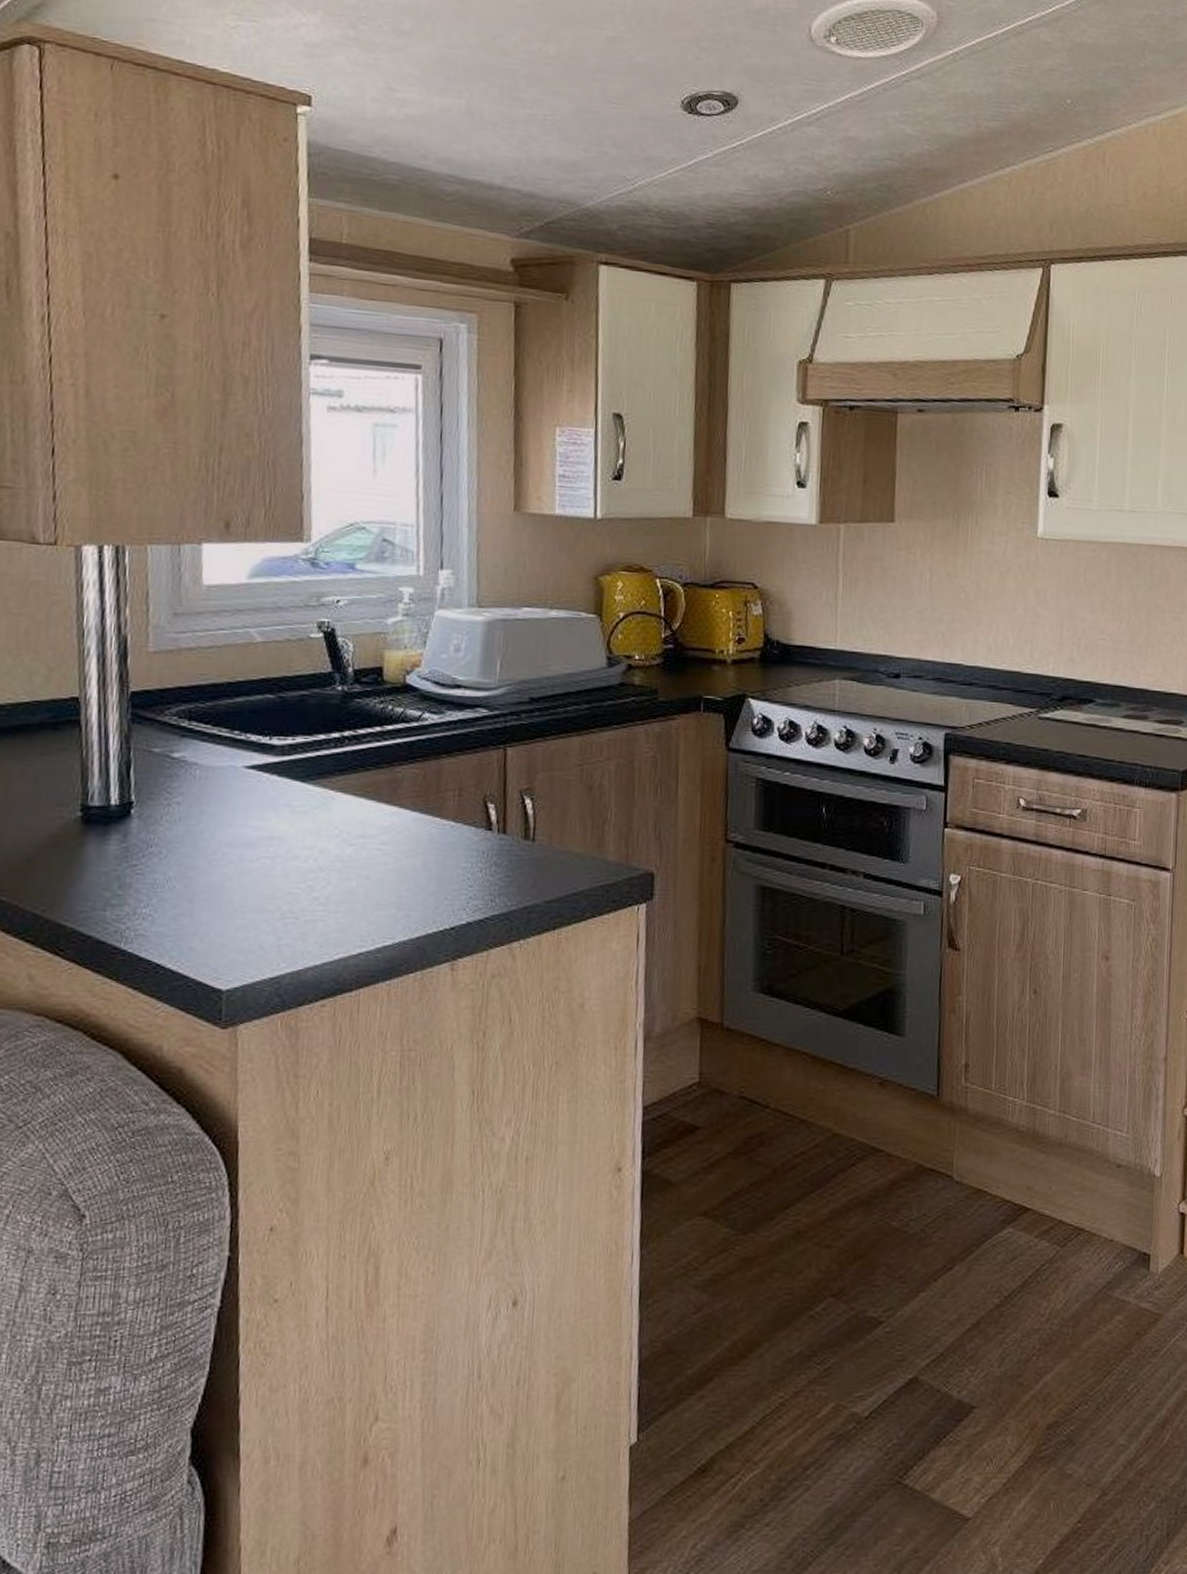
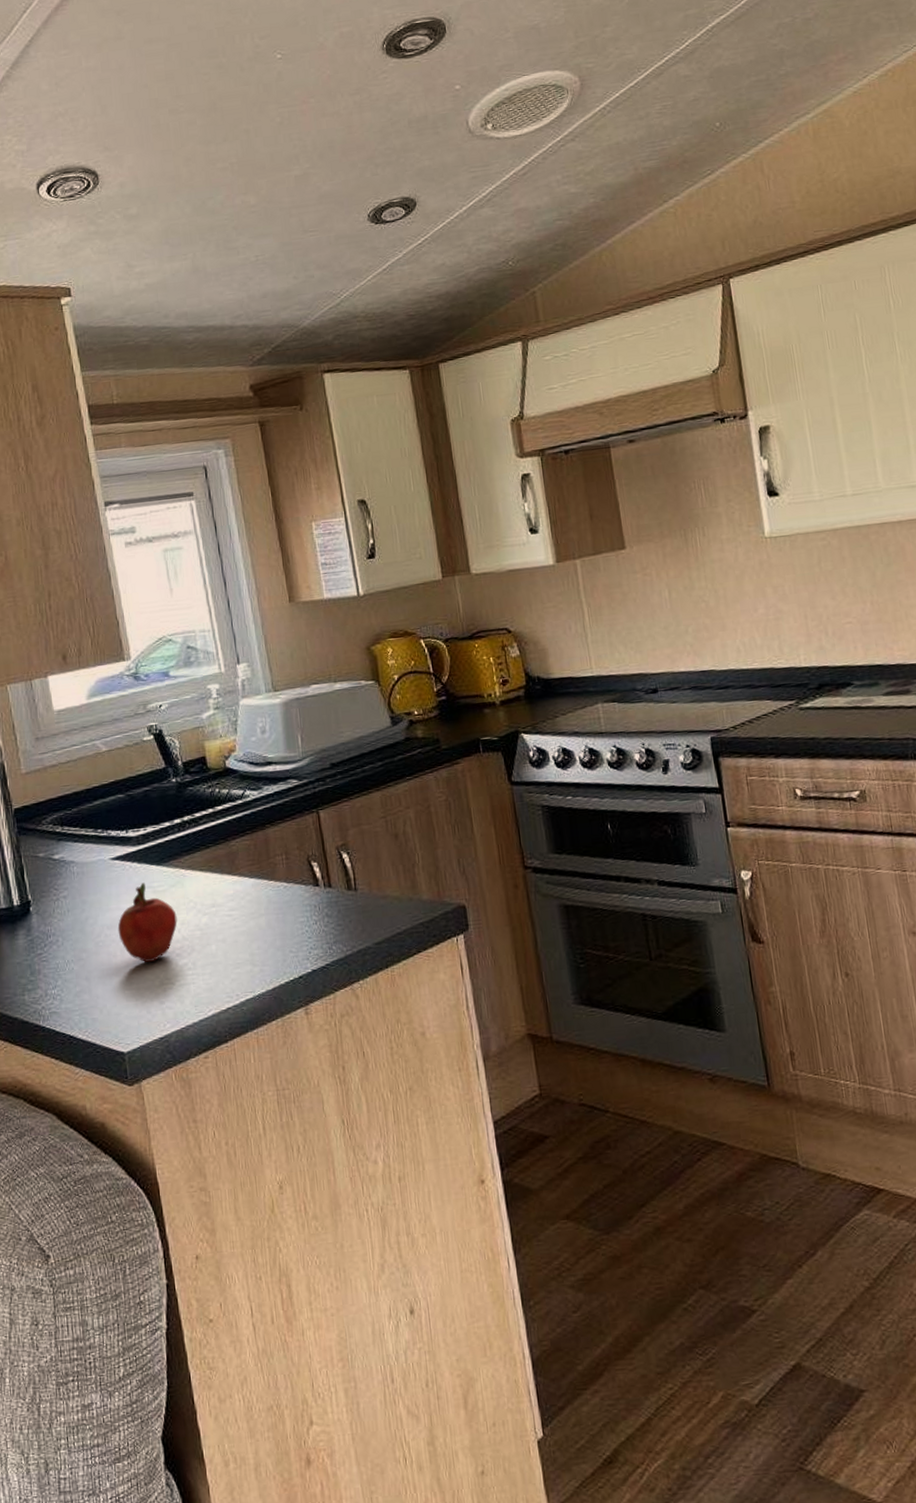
fruit: none [239,799,316,892] -> present [117,882,178,963]

